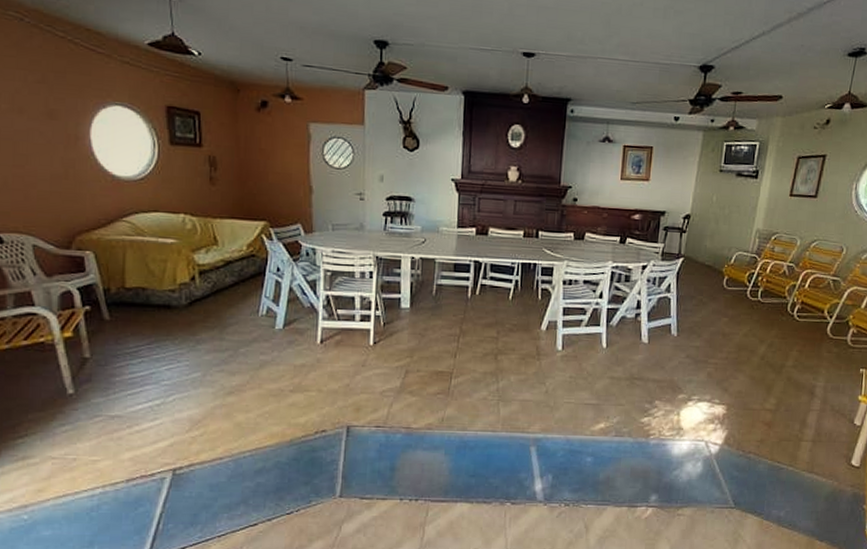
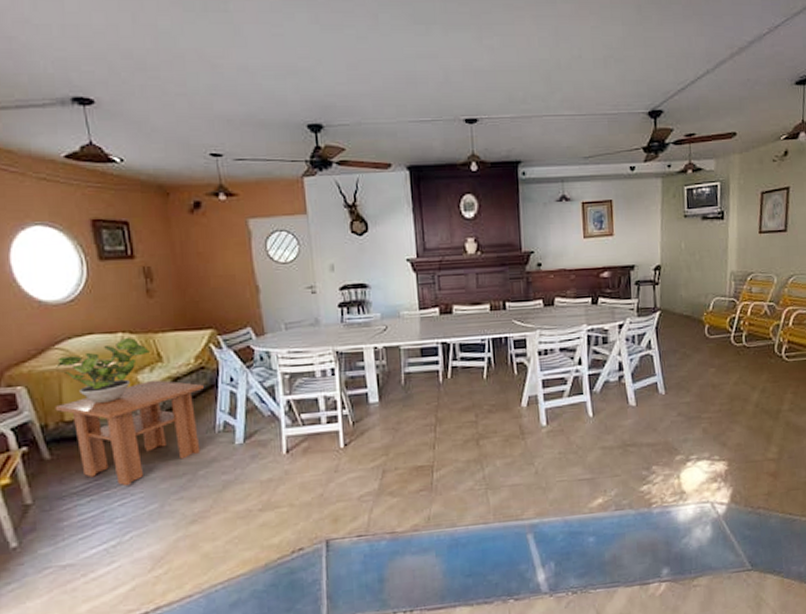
coffee table: none [117,261,252,354] -> present [55,380,204,487]
potted plant: none [122,220,207,277] -> present [56,338,150,404]

